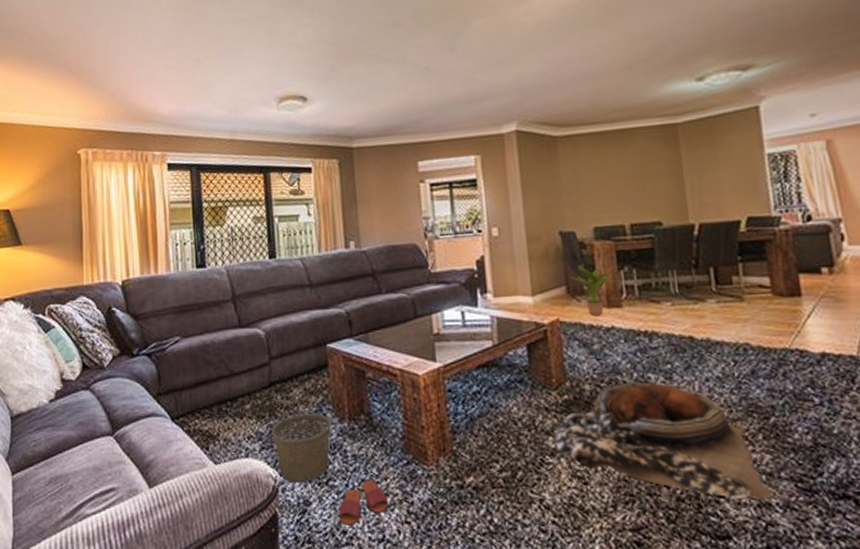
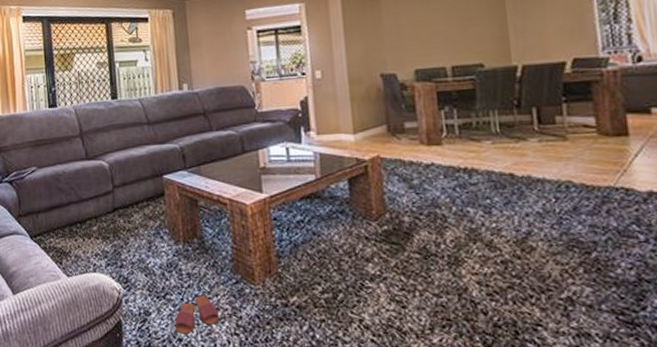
basket: present [271,413,333,482] -> none [115,235,169,295]
dog bed: present [551,382,774,500] -> none [371,215,594,330]
potted plant: present [569,265,612,317] -> none [389,105,433,154]

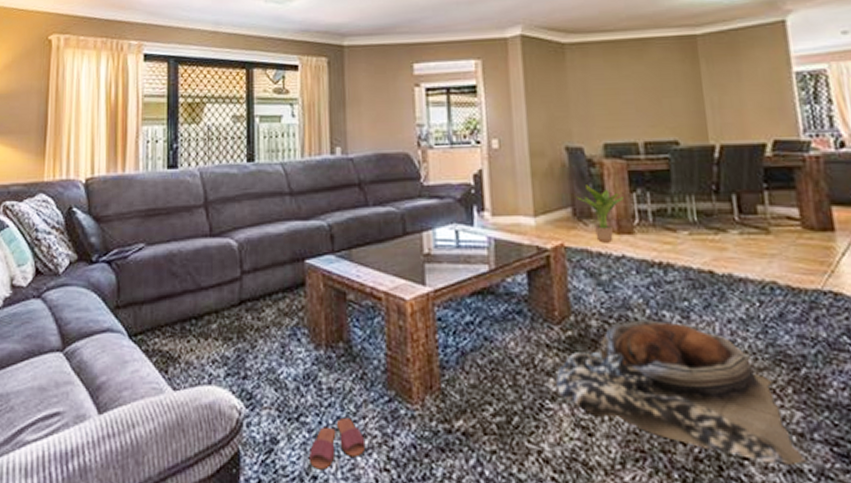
dog bed: none [371,215,594,330] -> present [552,319,806,465]
potted plant: none [389,105,433,154] -> present [575,185,624,243]

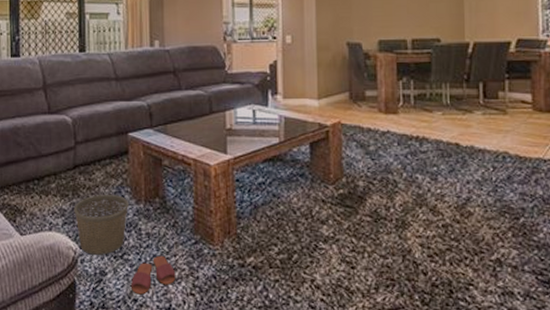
basket: none [238,337,307,417] -> present [74,194,130,255]
dog bed: present [552,319,806,465] -> none [326,181,517,289]
potted plant: present [575,185,624,243] -> none [352,74,392,121]

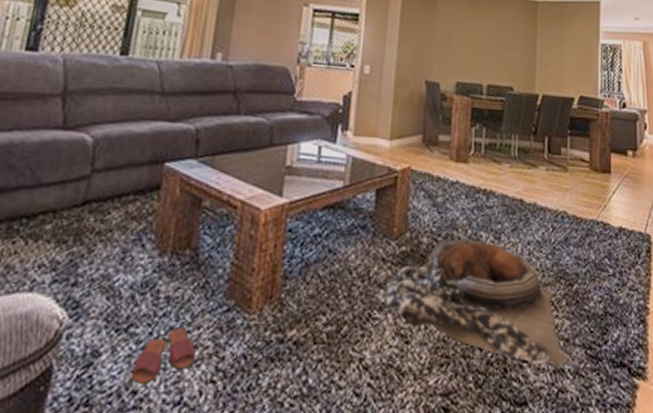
basket: present [74,194,130,255] -> none [70,241,151,327]
dog bed: none [326,181,517,289] -> present [383,238,567,366]

